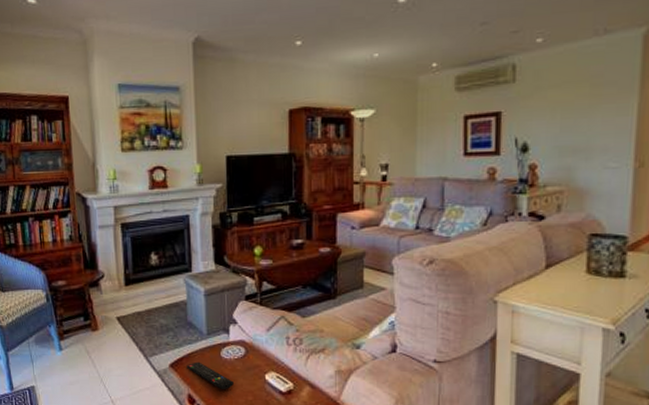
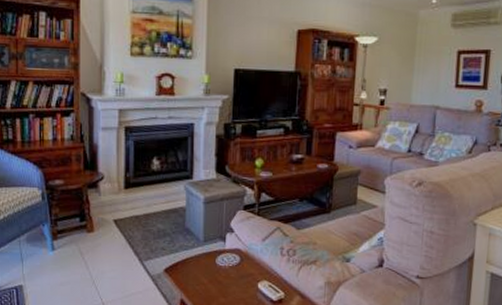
remote control: present [187,361,235,389] -> none [181,267,228,296]

